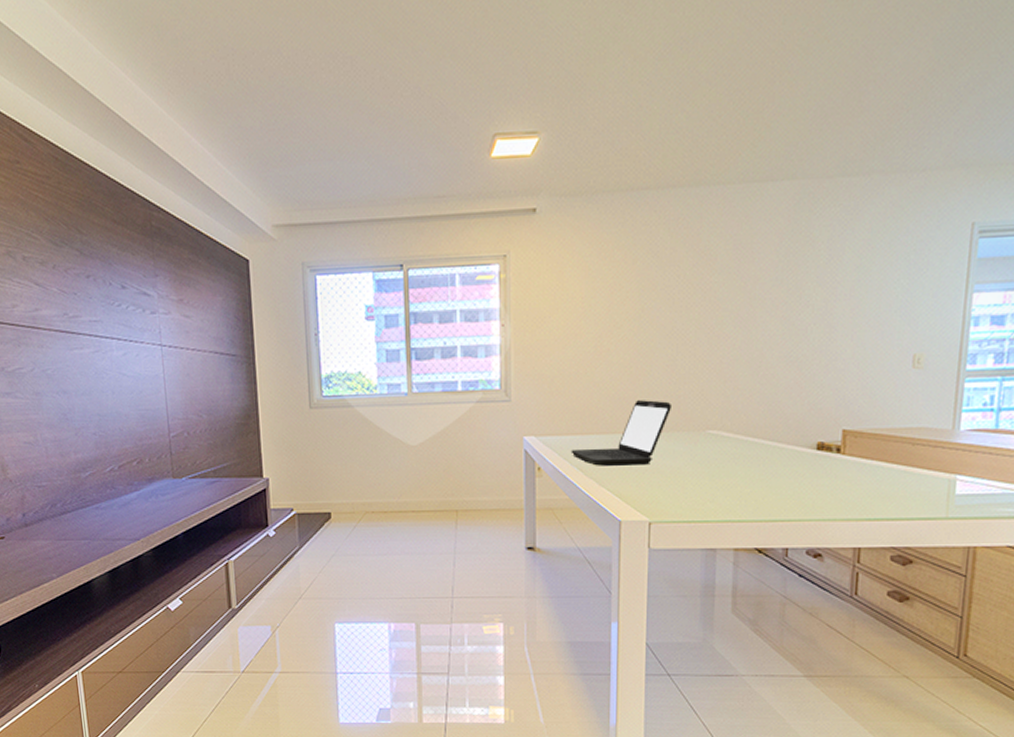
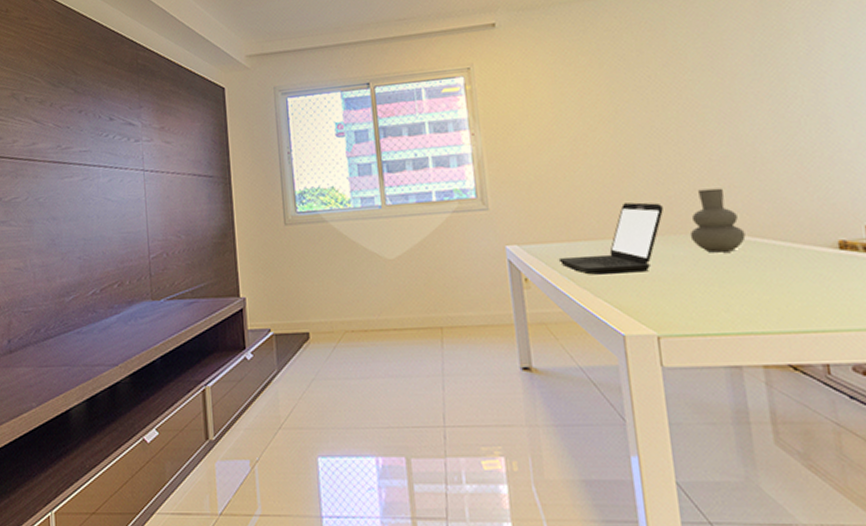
vase: none [691,389,740,449] -> present [689,188,746,253]

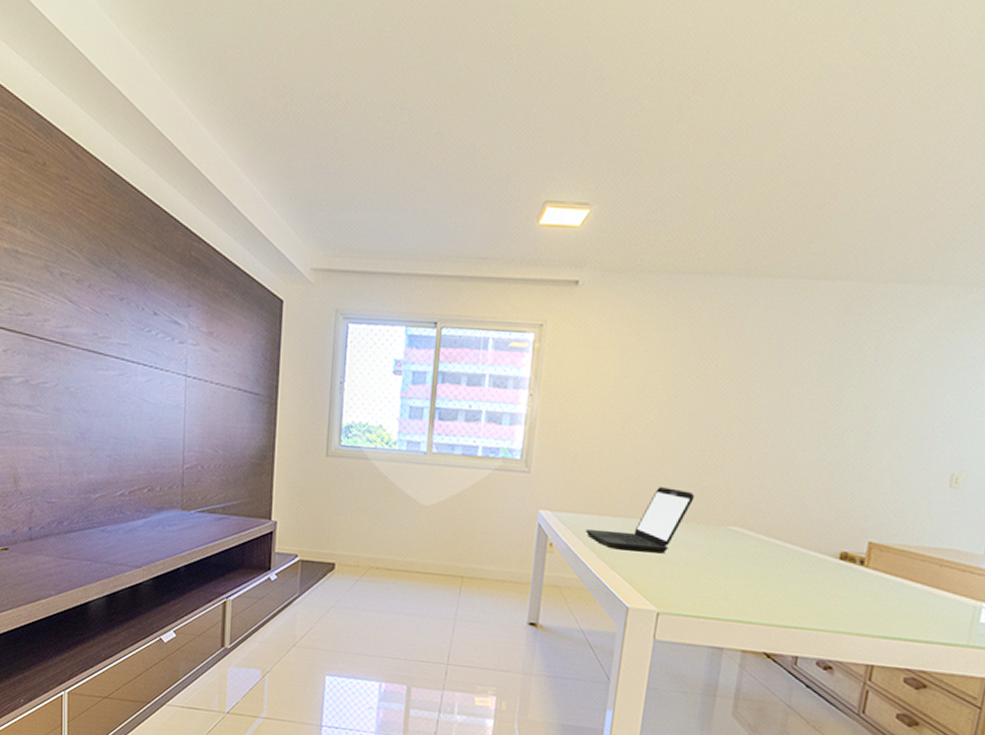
vase: present [689,188,746,253] -> none [711,485,762,547]

